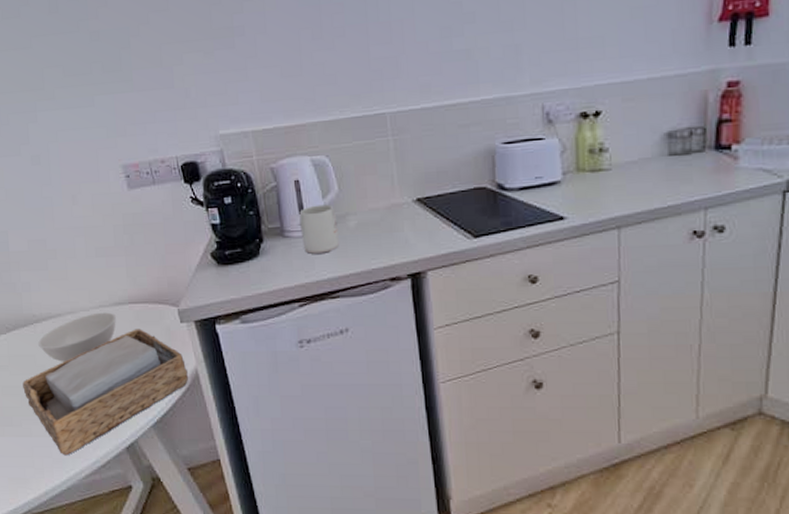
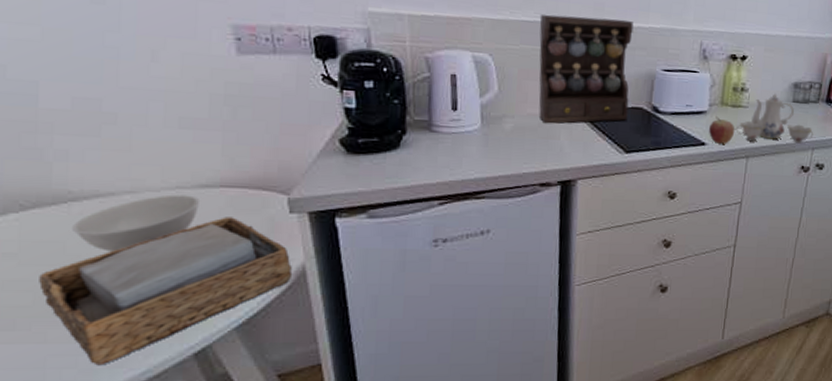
mug: present [299,204,339,254] -> none [450,102,493,153]
spice rack: none [368,96,471,217] -> present [538,13,634,124]
fruit: none [566,185,599,216] -> present [709,117,735,144]
tea set: none [599,148,704,208] -> present [735,93,814,145]

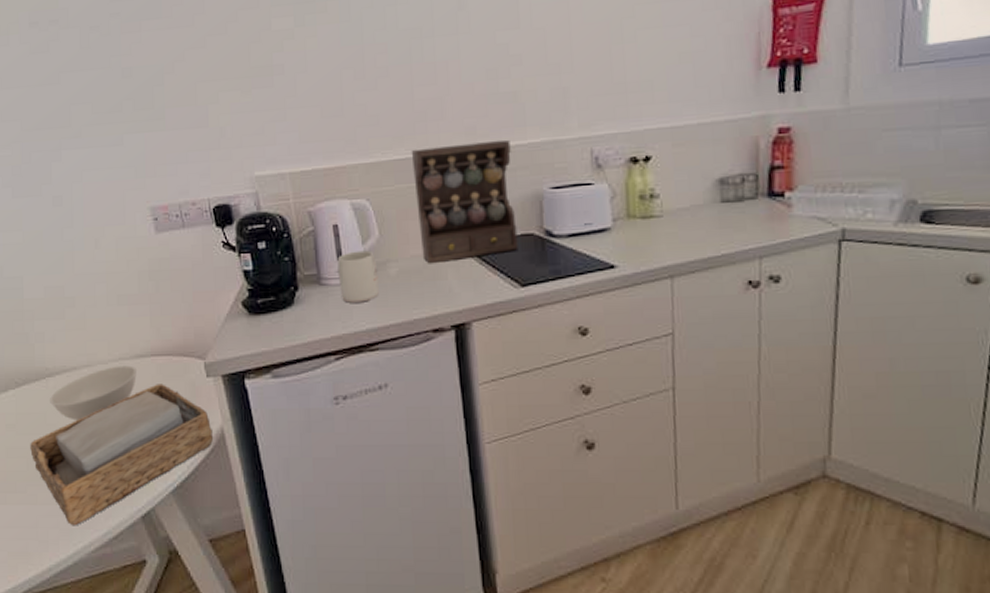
mug: none [450,102,493,153] -> present [337,250,379,303]
fruit: present [709,117,735,144] -> none [617,232,651,265]
tea set: present [735,93,814,145] -> none [650,195,758,256]

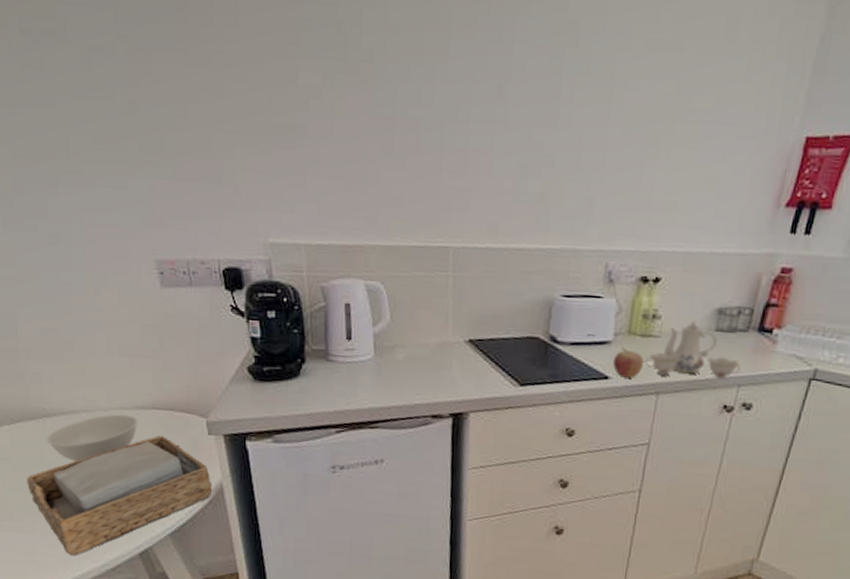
mug: present [337,250,379,303] -> none [346,332,386,382]
spice rack: present [411,139,518,264] -> none [430,238,530,354]
fruit: none [617,232,651,265] -> present [613,347,644,378]
tea set: none [650,195,758,256] -> present [644,321,741,381]

